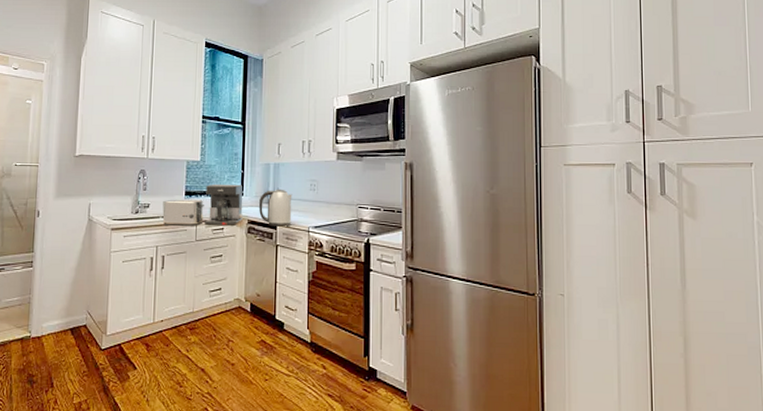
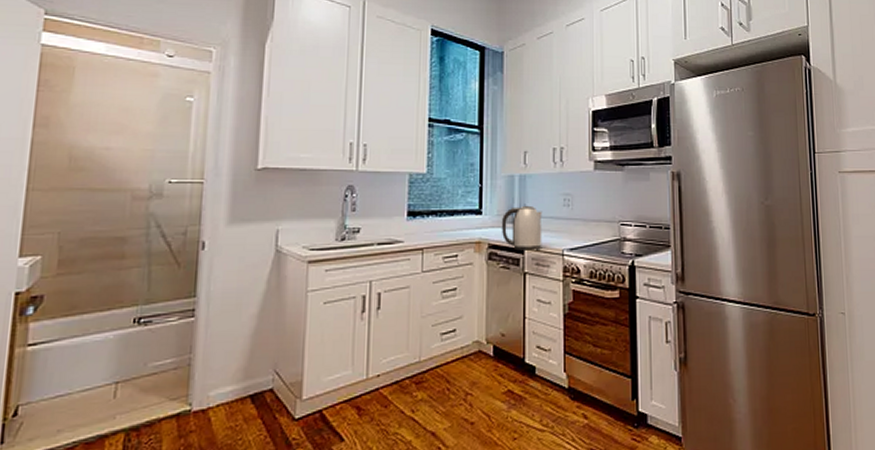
toaster: present [162,199,204,227] -> none [377,221,432,256]
coffee maker: present [205,184,243,227] -> none [433,201,482,253]

